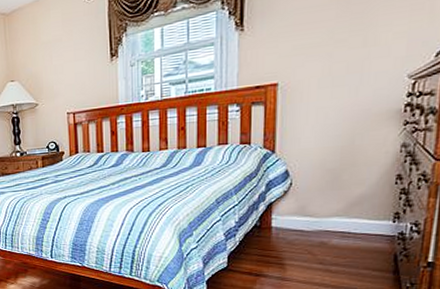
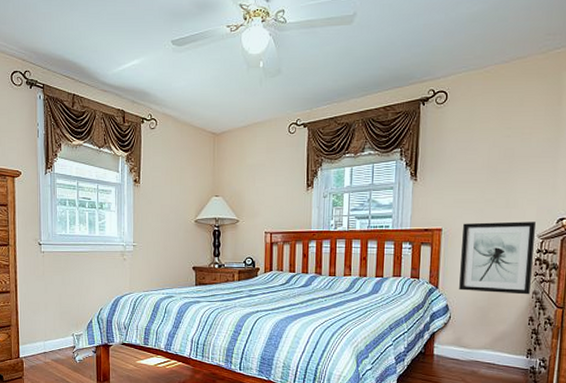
wall art: none [302,59,405,153] -> present [459,221,536,295]

